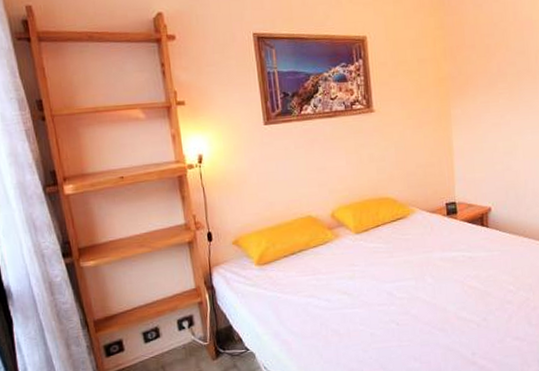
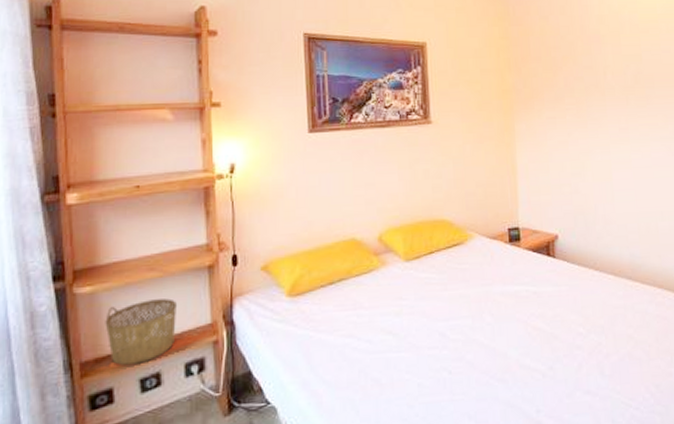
basket: none [109,269,167,323] -> present [105,298,176,367]

